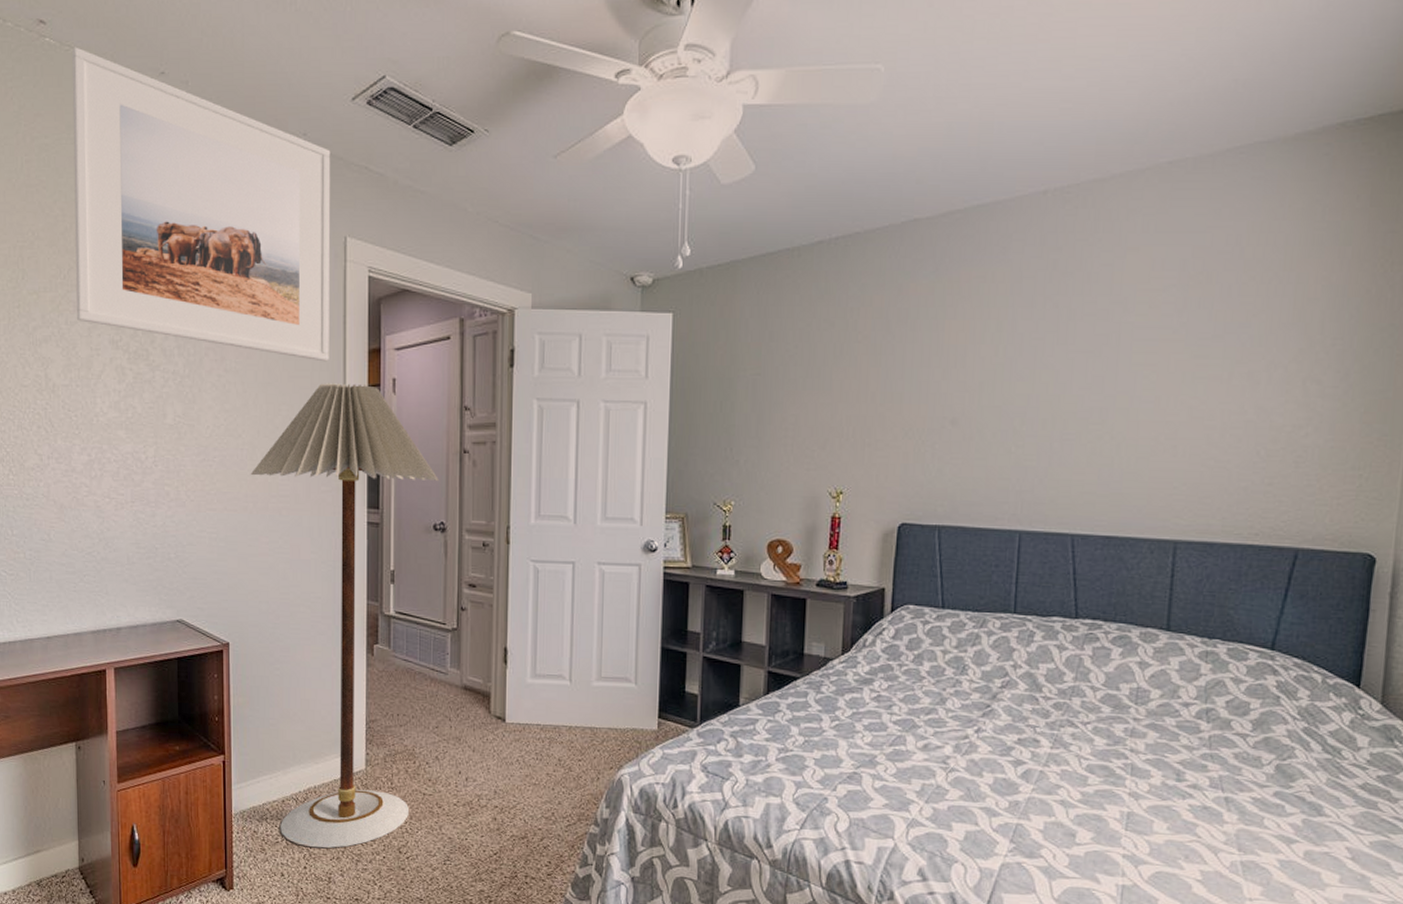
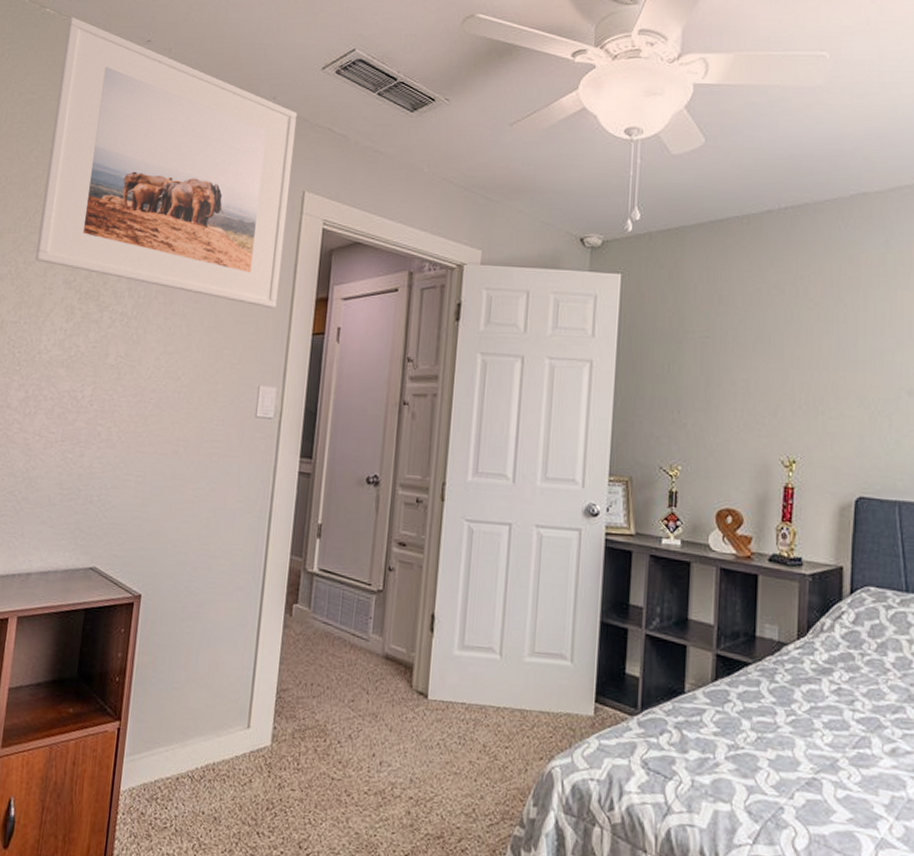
floor lamp: present [250,383,440,848] -> none [170,329,377,838]

